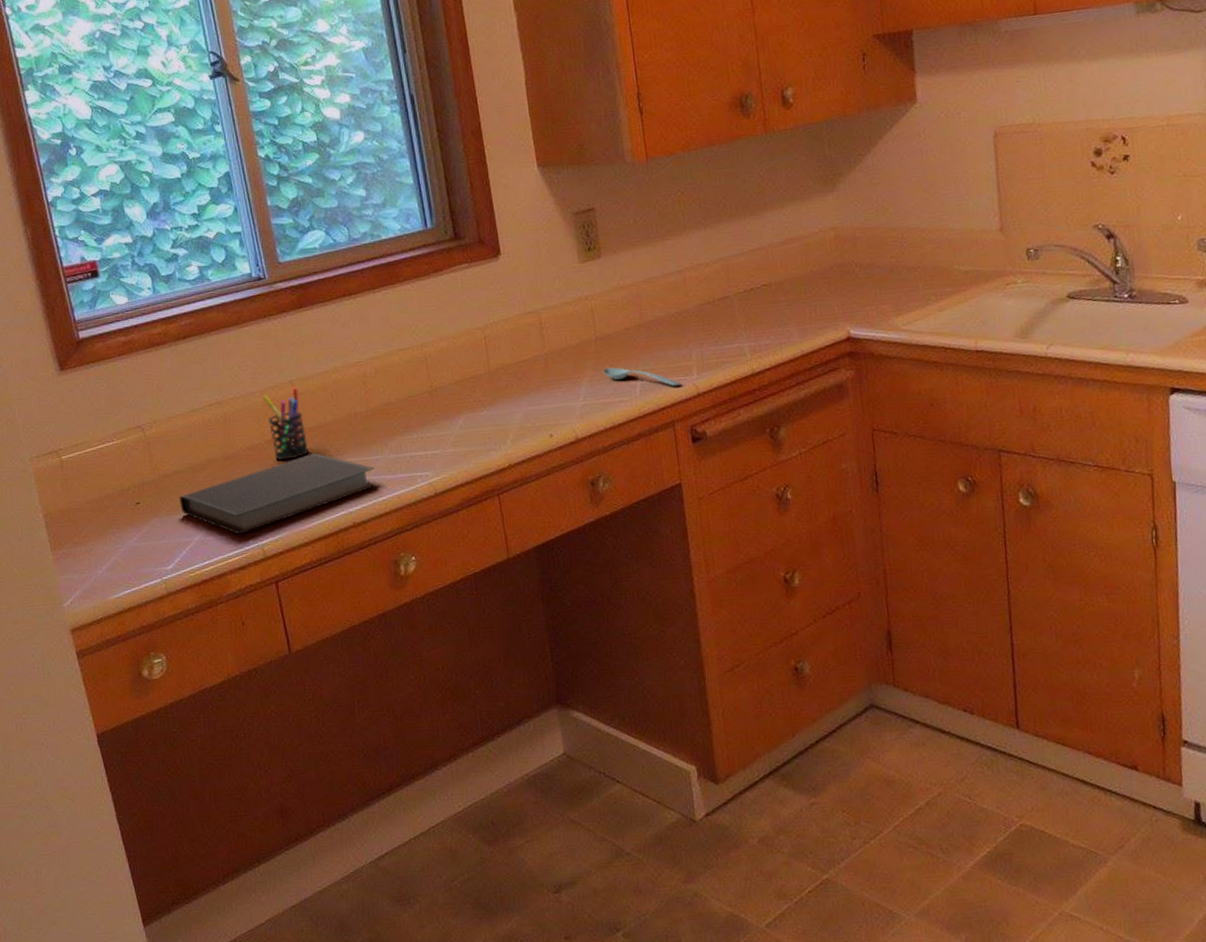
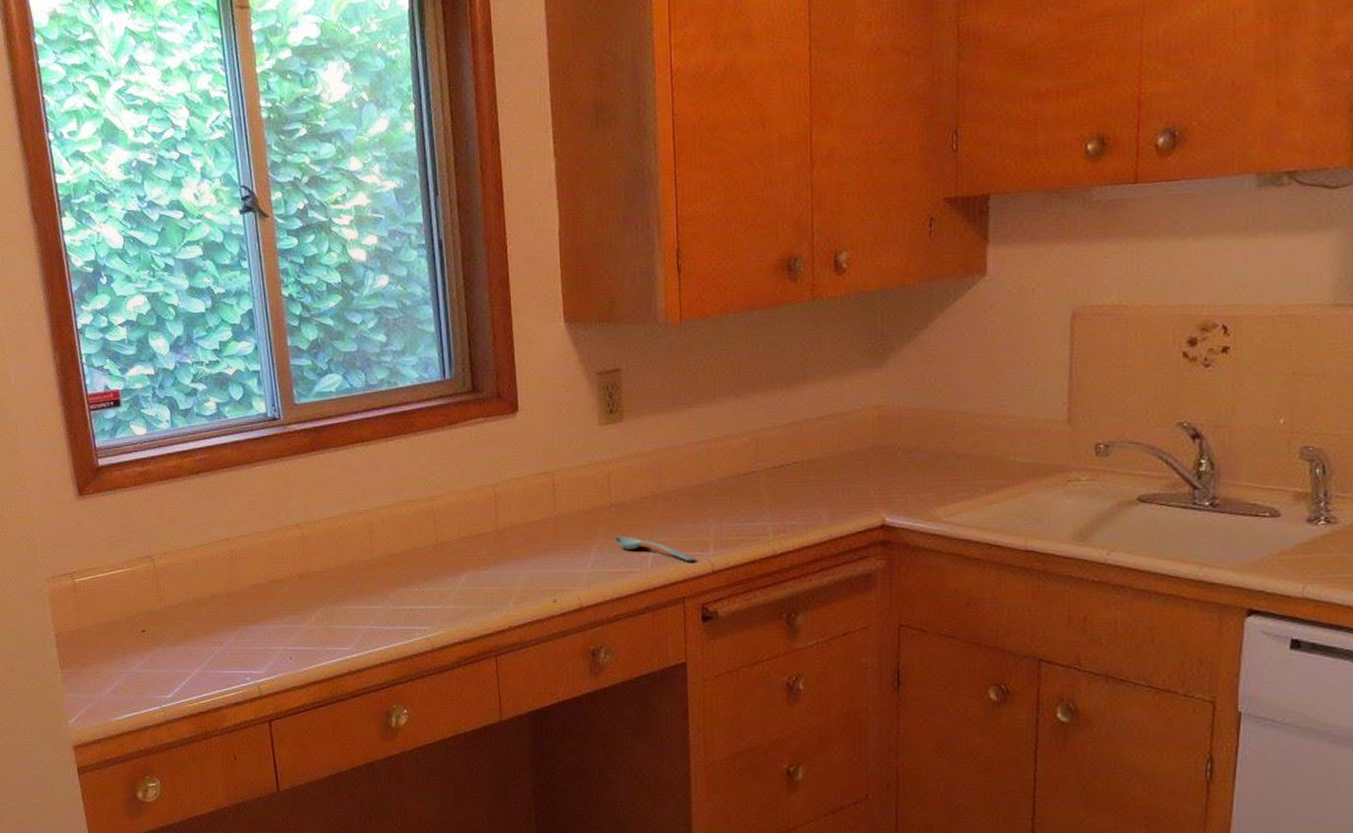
notebook: present [179,453,375,535] -> none [183,598,374,671]
pen holder: present [262,386,309,461] -> none [269,529,310,602]

